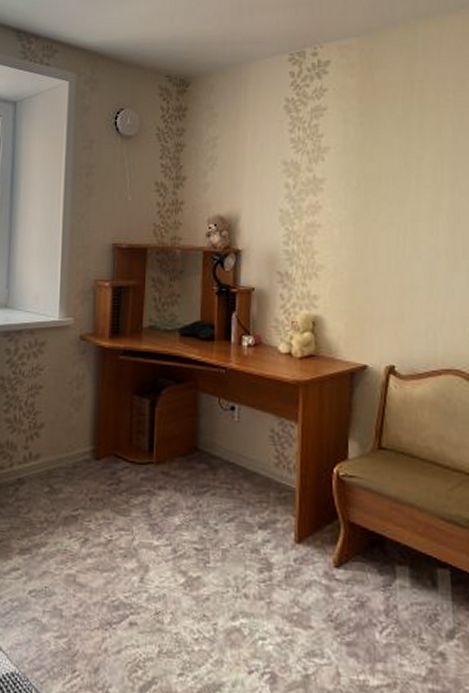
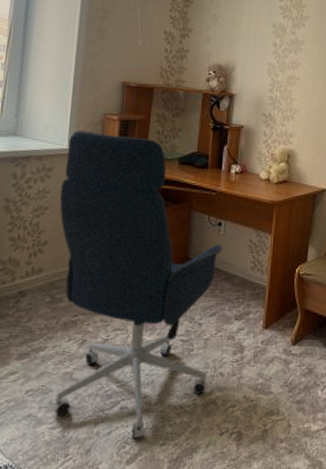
office chair: none [53,300,238,664] -> present [53,130,223,439]

